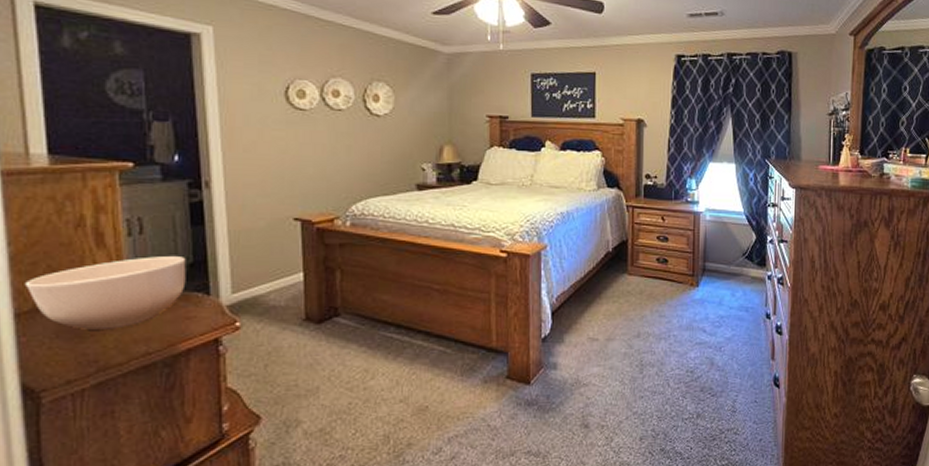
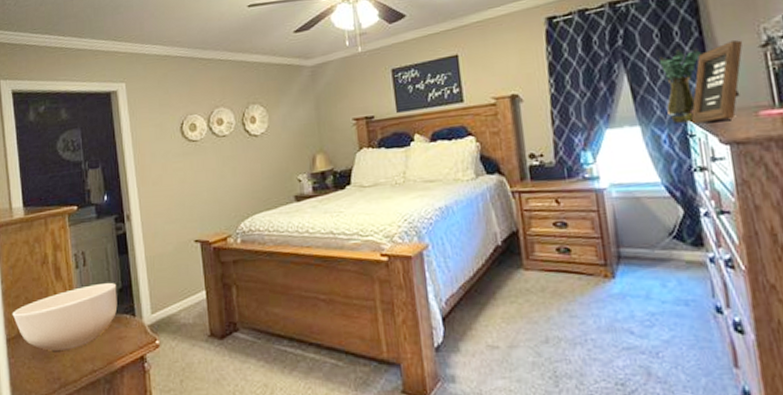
vase: none [757,105,787,166] -> present [658,49,701,124]
picture frame: none [772,106,817,170] -> present [690,40,743,125]

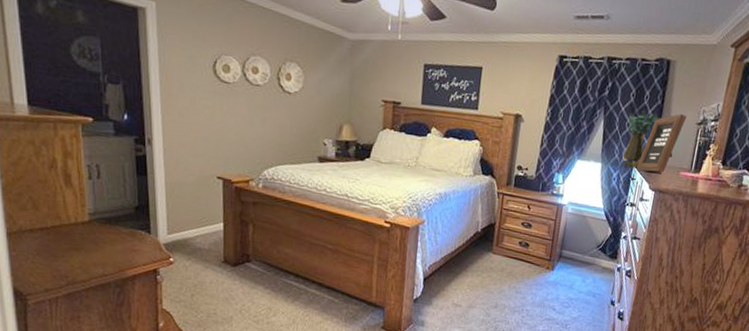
bowl: present [12,282,118,352] -> none [13,197,133,254]

